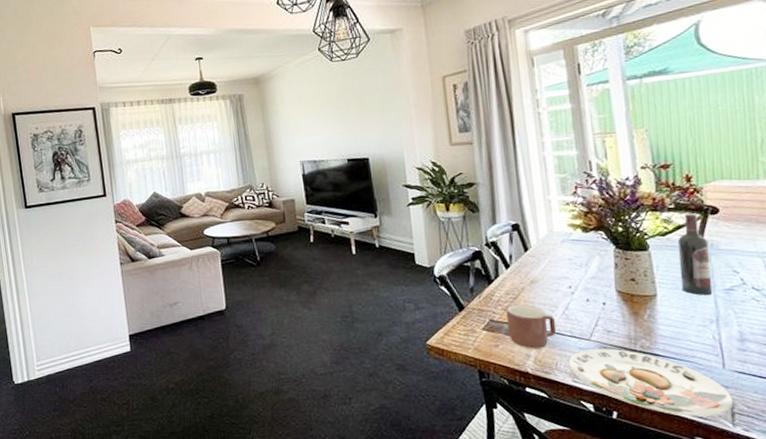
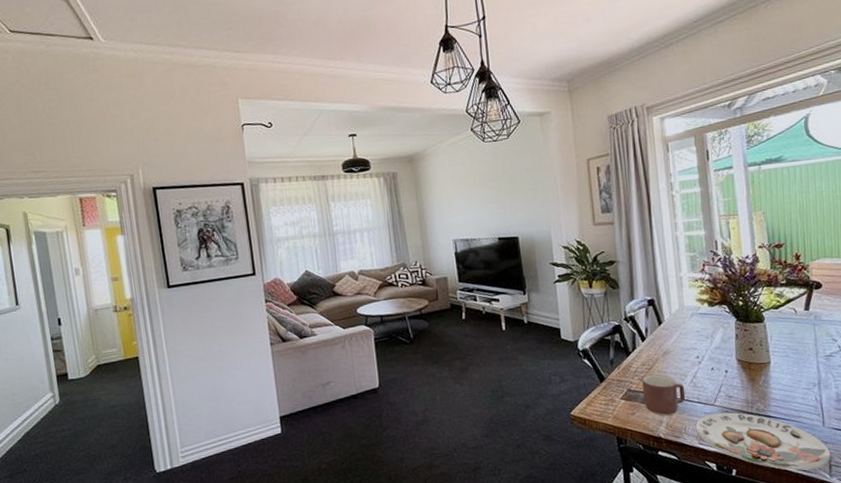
wine bottle: present [677,213,713,296] -> none [787,288,816,362]

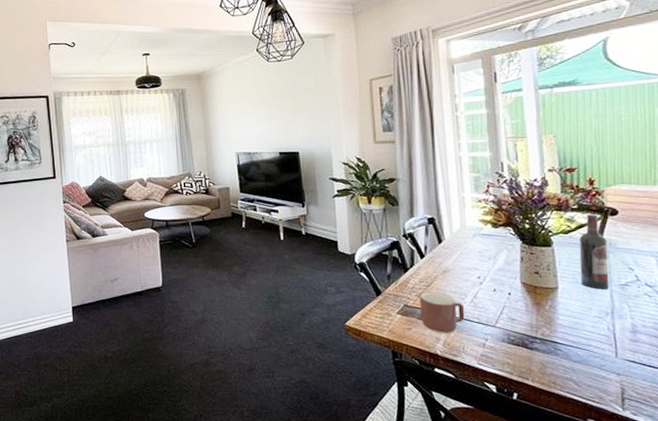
plate: present [695,412,831,471] -> none [474,335,624,400]
wine bottle: none [787,288,816,362] -> present [578,213,610,289]

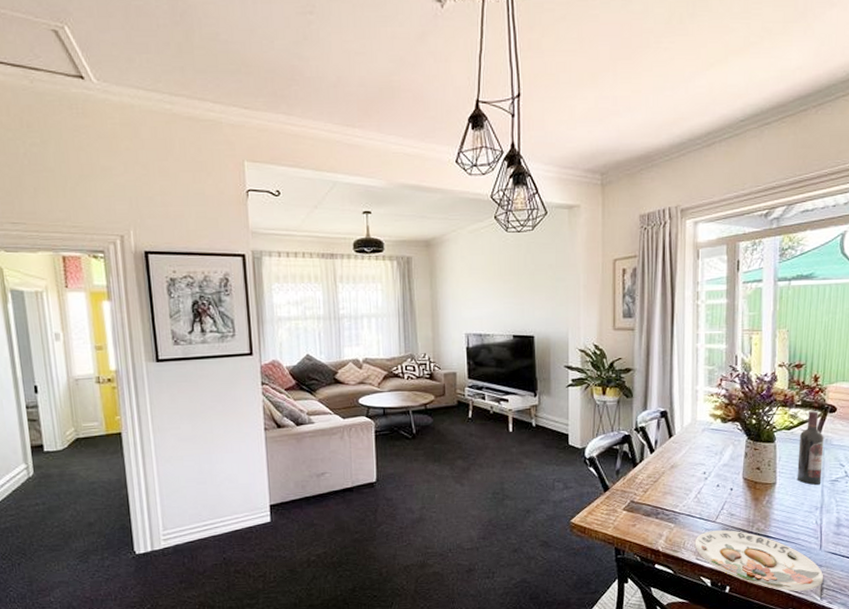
mug: present [419,291,465,334] -> none [646,487,688,530]
plate: none [474,335,624,400] -> present [694,530,824,591]

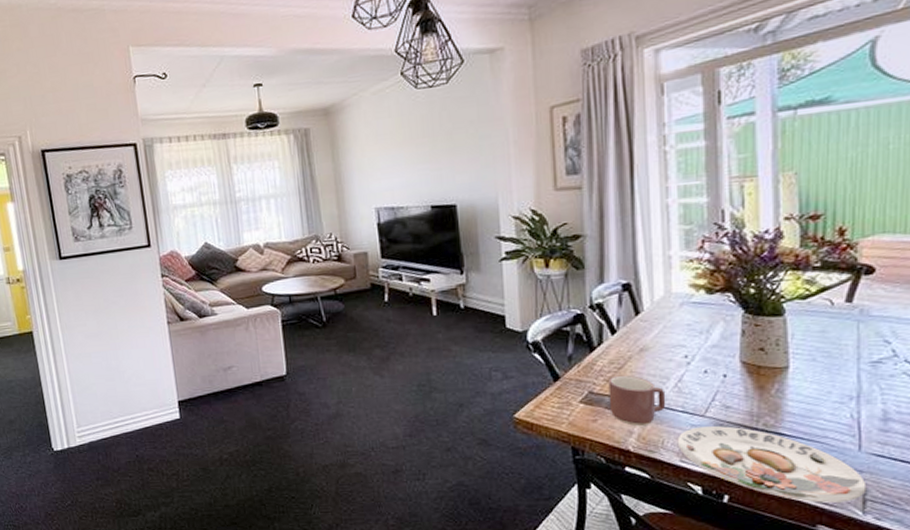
mug: none [646,487,688,530] -> present [608,375,666,426]
wine bottle: present [797,410,824,485] -> none [819,272,858,368]

